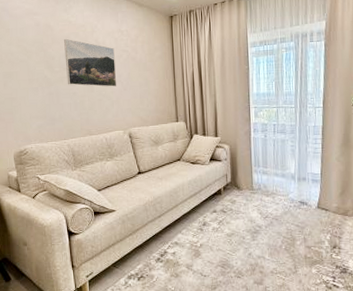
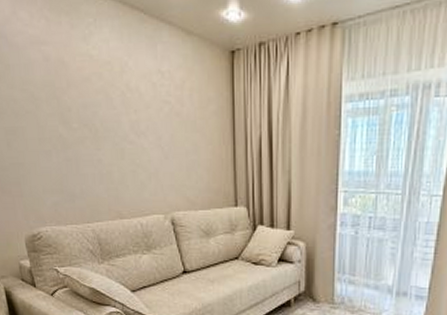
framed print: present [64,38,117,87] -> none [83,81,156,154]

